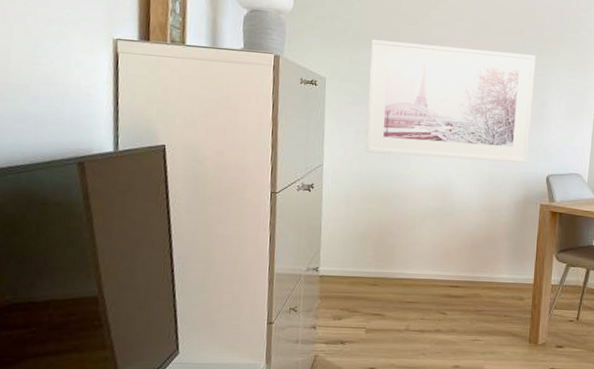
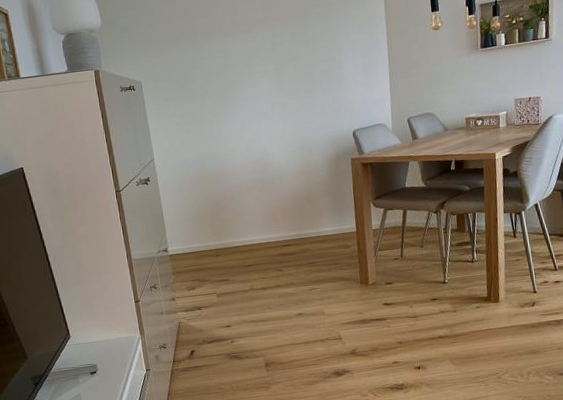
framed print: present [366,39,536,164] -> none [174,20,333,141]

